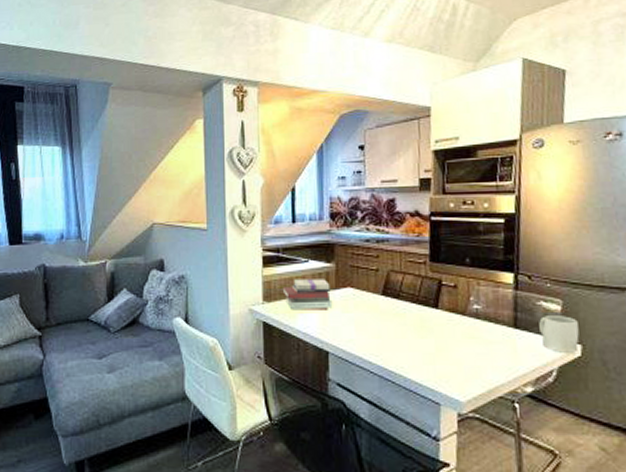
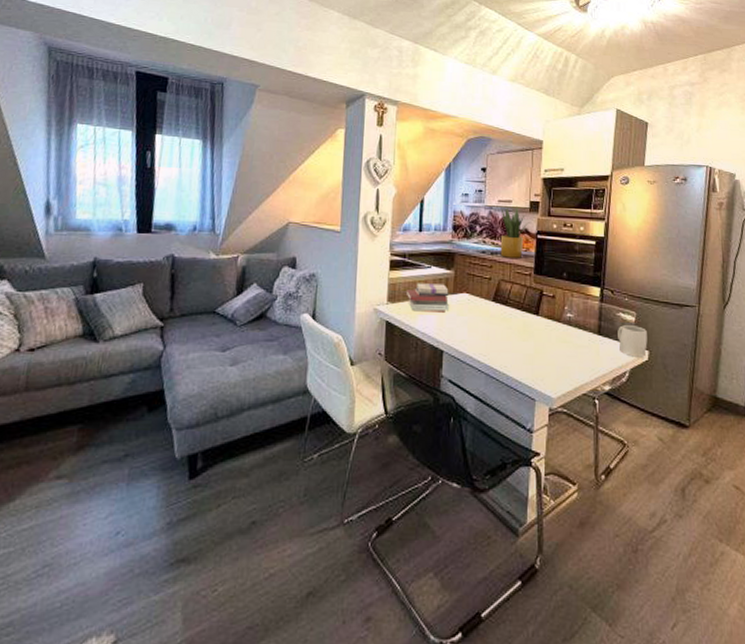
planter: none [386,186,419,245] -> present [500,207,528,258]

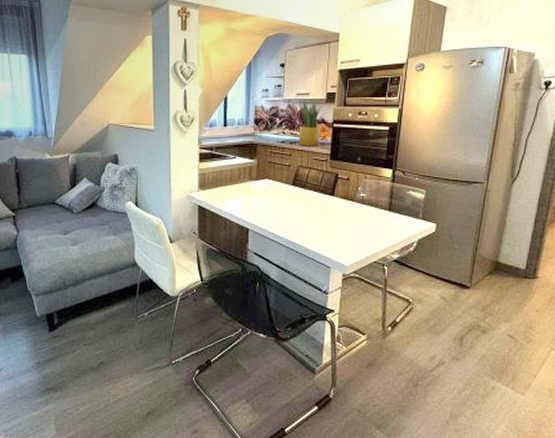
books: present [405,283,450,313] -> none [214,172,254,197]
mug: present [618,324,648,357] -> none [407,201,435,229]

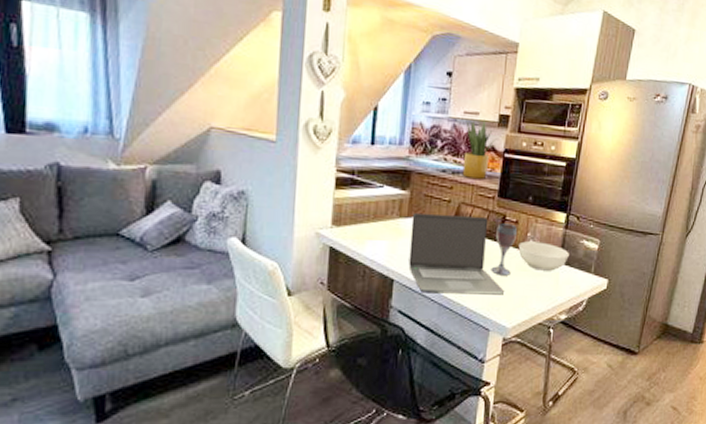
laptop: none [260,177,341,239] -> present [408,214,504,295]
cup: none [328,181,350,223] -> present [491,223,518,276]
bowl: none [351,194,397,218] -> present [518,241,569,271]

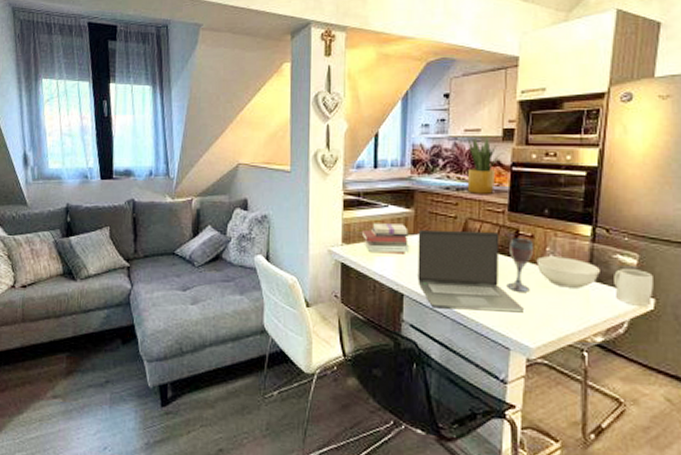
books: none [353,204,403,238] -> present [361,223,410,254]
mug: none [579,252,609,286] -> present [614,267,653,306]

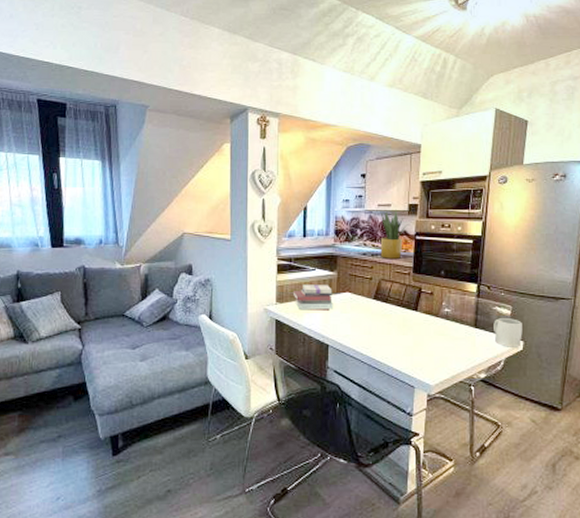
laptop: present [418,230,523,313] -> none [340,290,425,357]
cup: present [506,238,535,292] -> none [412,295,433,340]
bowl: present [536,256,600,288] -> none [435,310,483,335]

